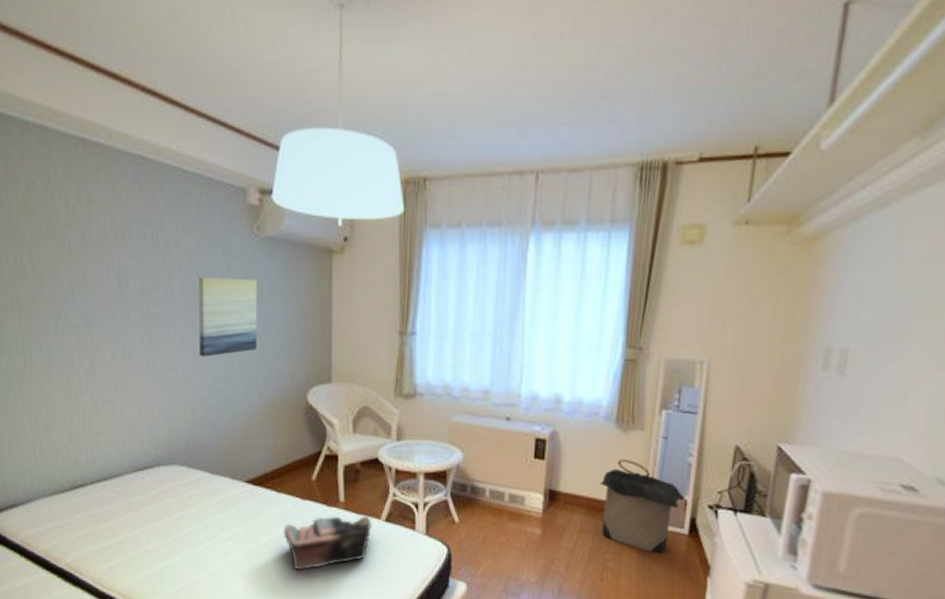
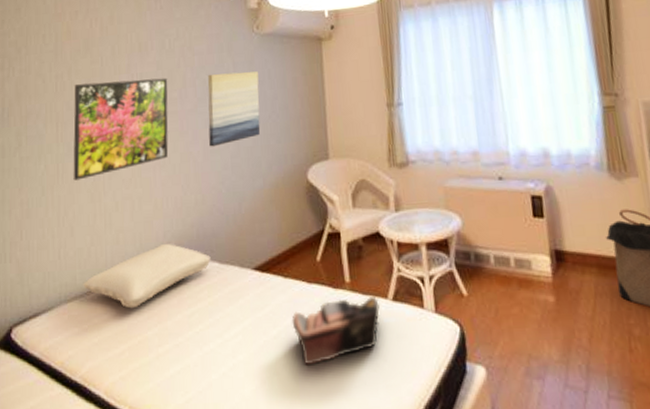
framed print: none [38,270,153,377] -> present [73,77,169,181]
pillow: none [62,449,201,508] -> present [83,243,211,309]

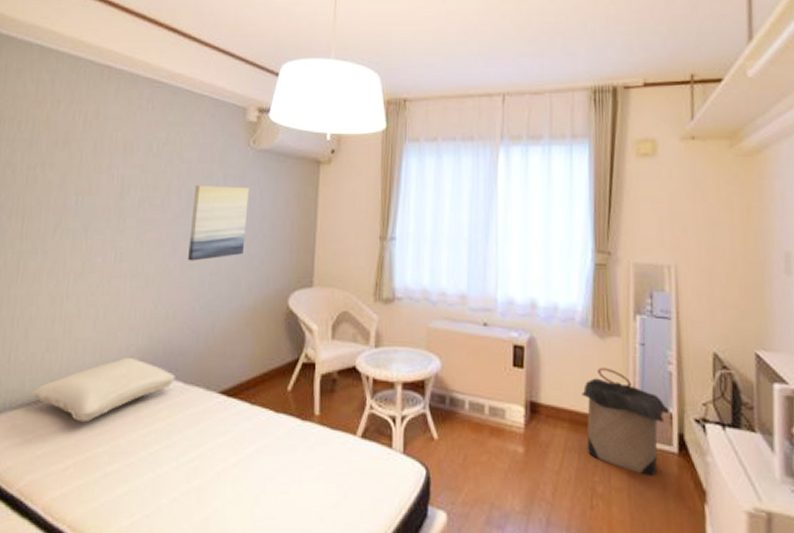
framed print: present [73,77,169,181] -> none [34,179,151,281]
tote bag: present [291,297,380,366] -> none [253,432,347,497]

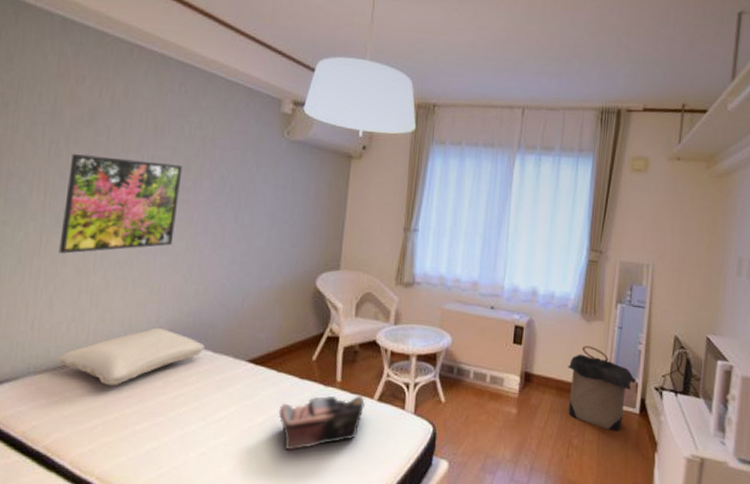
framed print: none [34,179,151,281] -> present [58,154,183,254]
wall art: present [188,184,249,261] -> none [219,170,282,242]
tote bag: none [253,432,347,497] -> present [278,396,365,451]

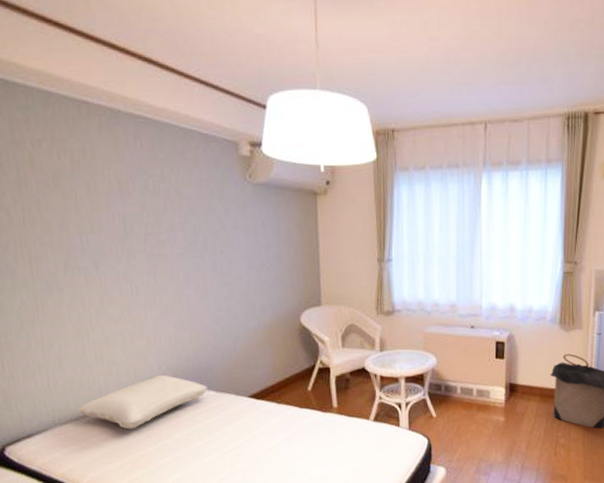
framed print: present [58,154,183,254] -> none [46,219,159,316]
tote bag: present [278,396,365,451] -> none [284,418,362,471]

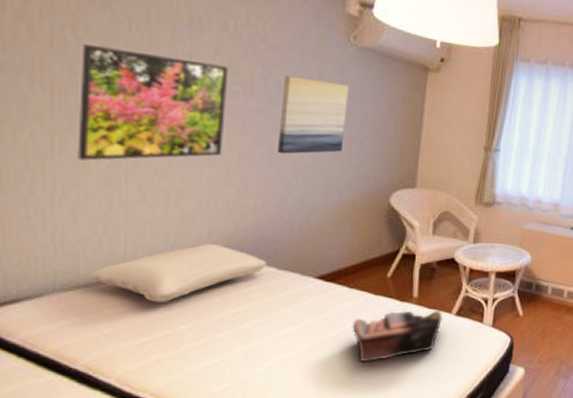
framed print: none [46,219,159,316] -> present [78,44,229,161]
wall art: none [198,219,254,290] -> present [278,75,349,154]
tote bag: none [284,418,362,471] -> present [352,311,443,363]

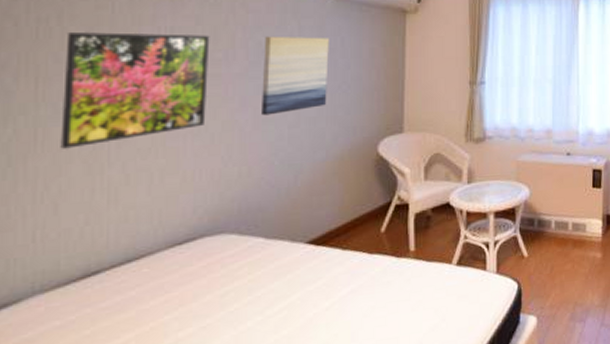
pillow: present [89,243,267,303] -> none [70,219,254,294]
tote bag: present [352,311,443,363] -> none [347,263,443,333]

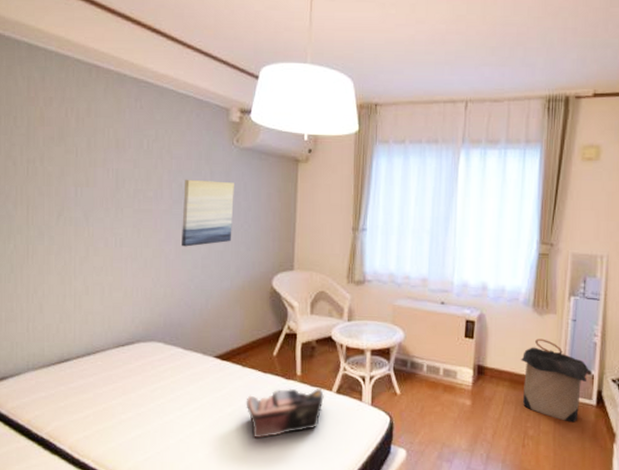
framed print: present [60,32,210,149] -> none [43,171,144,263]
tote bag: none [347,263,443,333] -> present [246,389,324,439]

